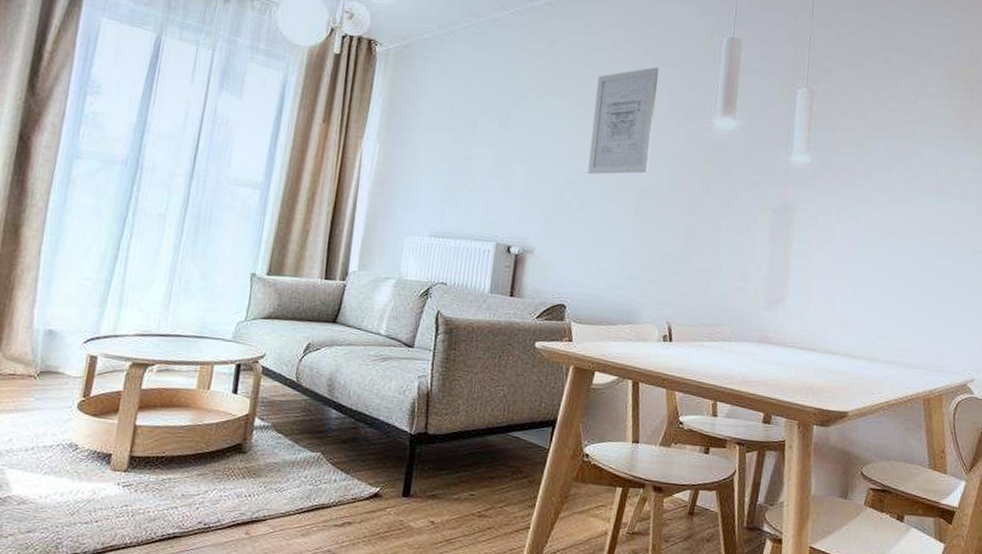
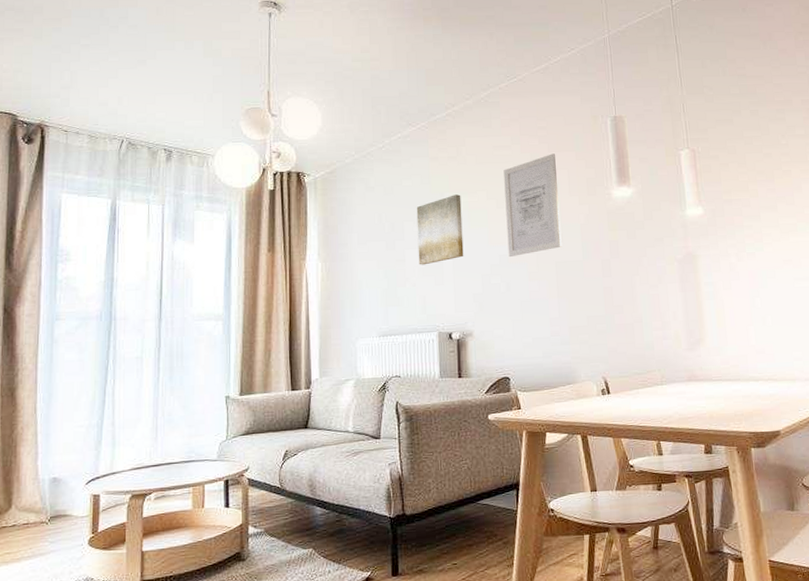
wall art: none [487,94,547,167] -> present [416,194,464,265]

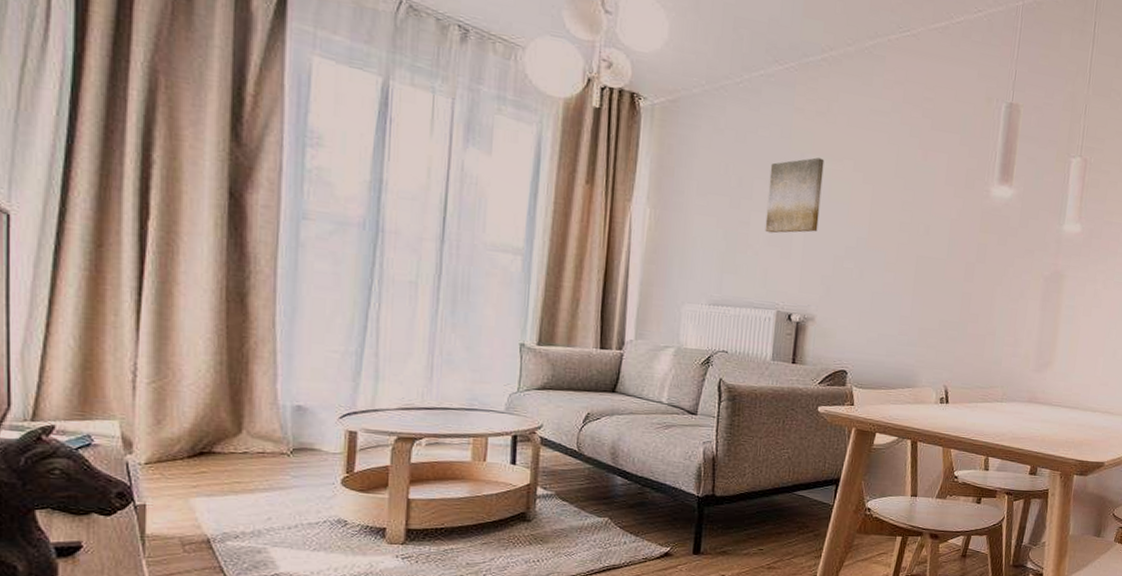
wall art: present [503,153,562,257] -> none [867,132,938,242]

